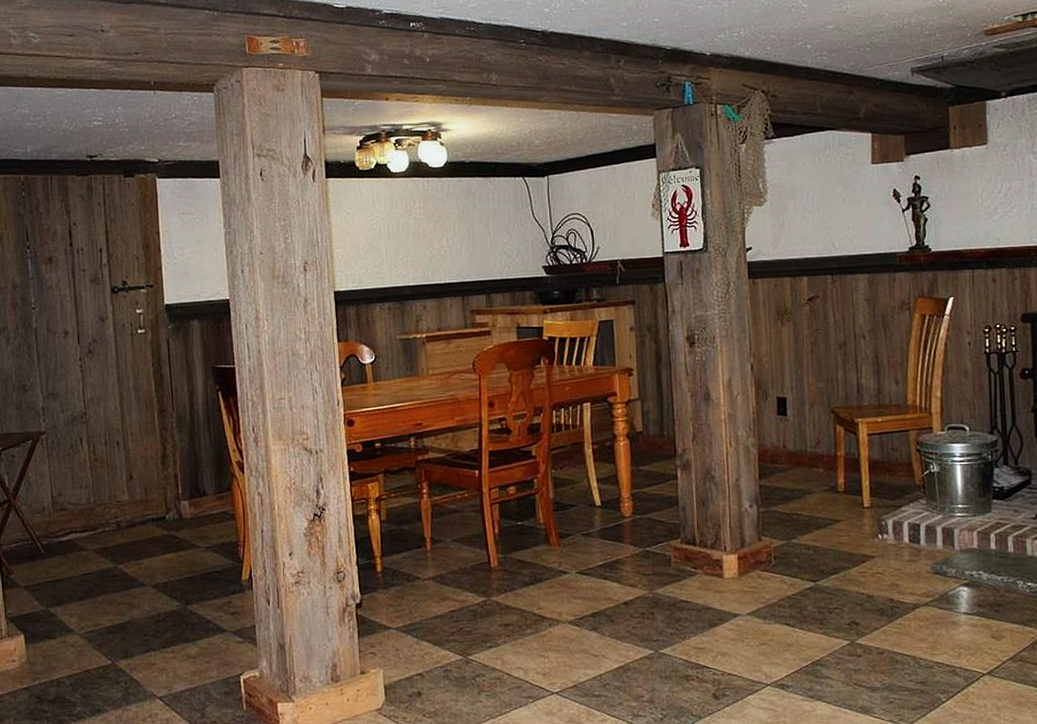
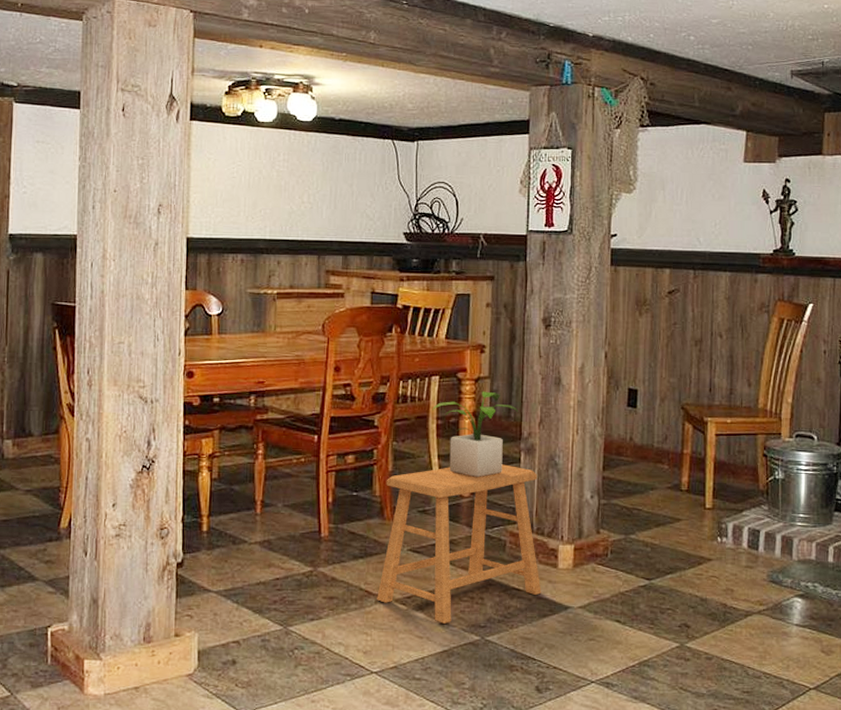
stool: none [548,482,710,641] -> present [377,464,542,624]
potted plant: none [586,413,671,498] -> present [431,391,519,478]

